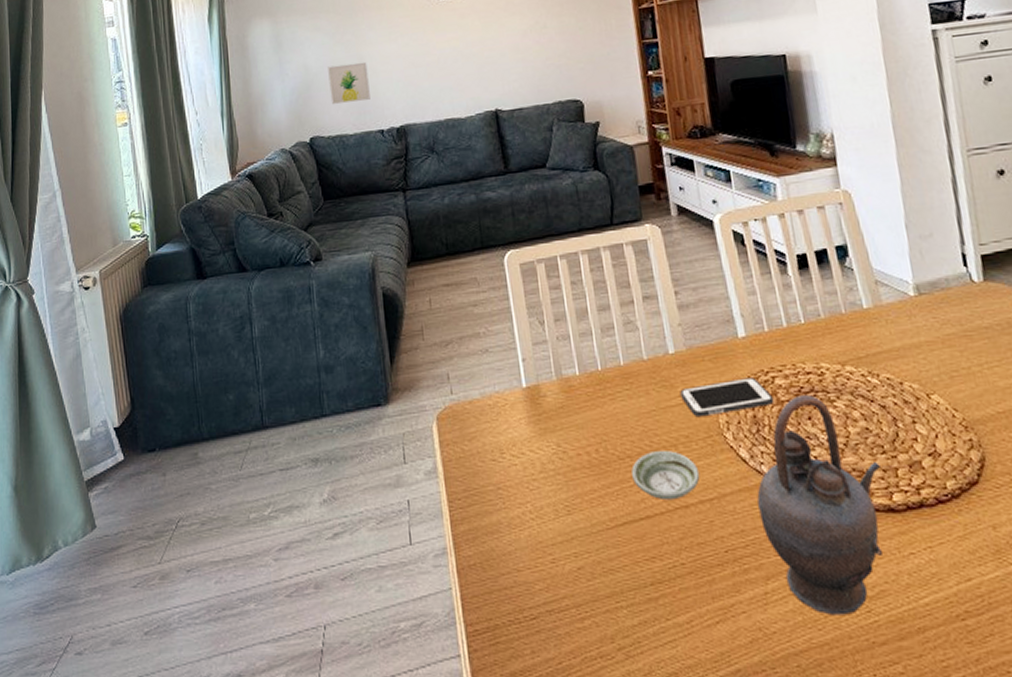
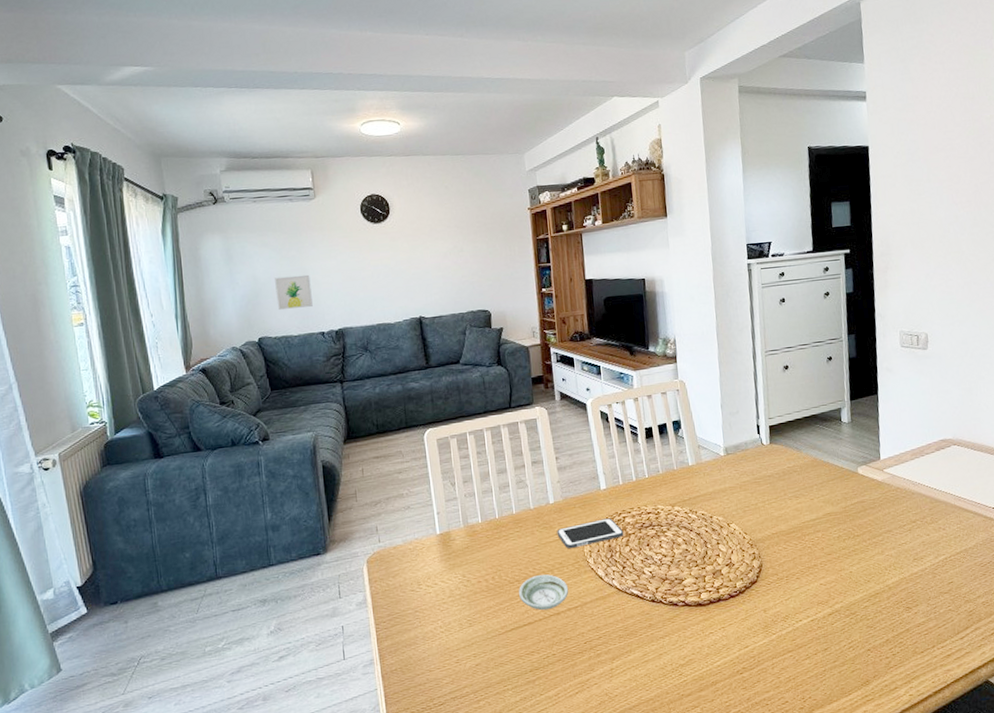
teapot: present [757,395,884,616] -> none [609,528,694,680]

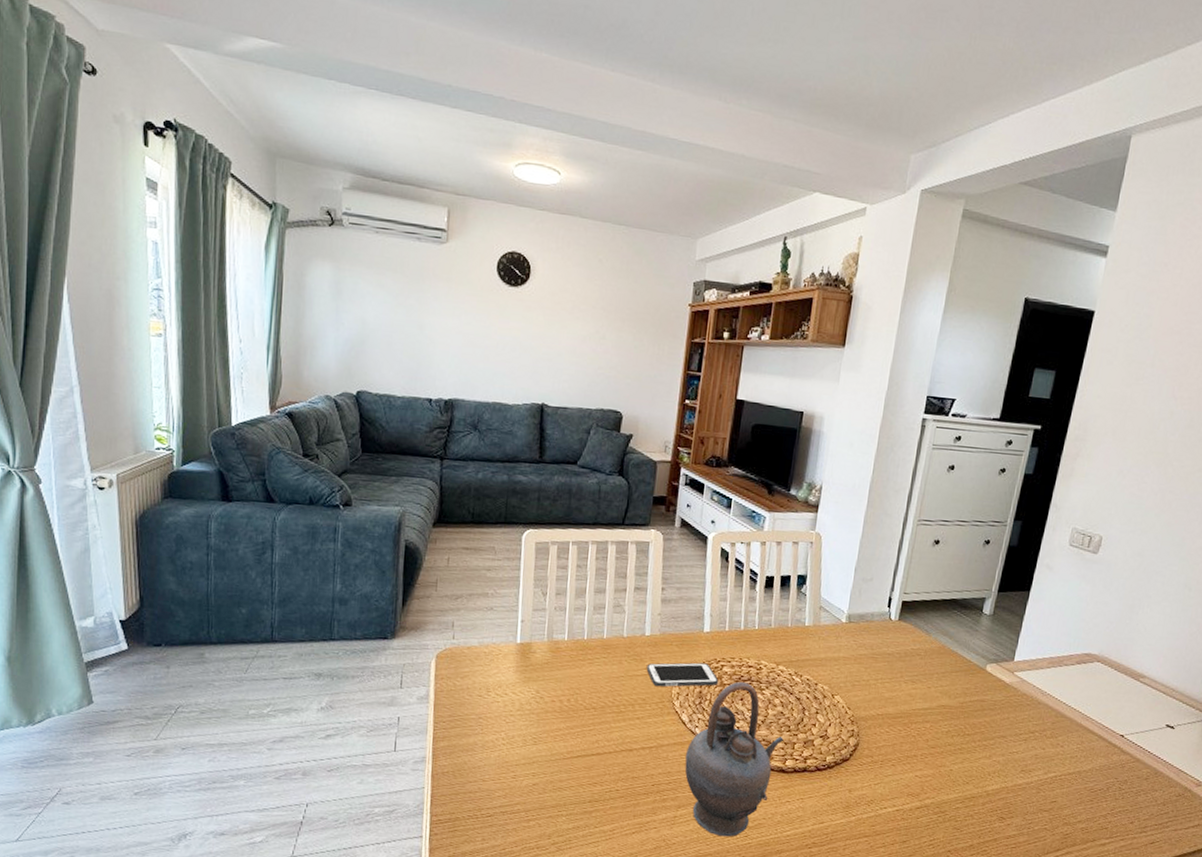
wall art: present [275,274,313,311] -> none [384,326,427,367]
saucer: present [519,574,569,611] -> none [593,706,647,744]
teapot: none [609,528,694,680] -> present [685,682,784,837]

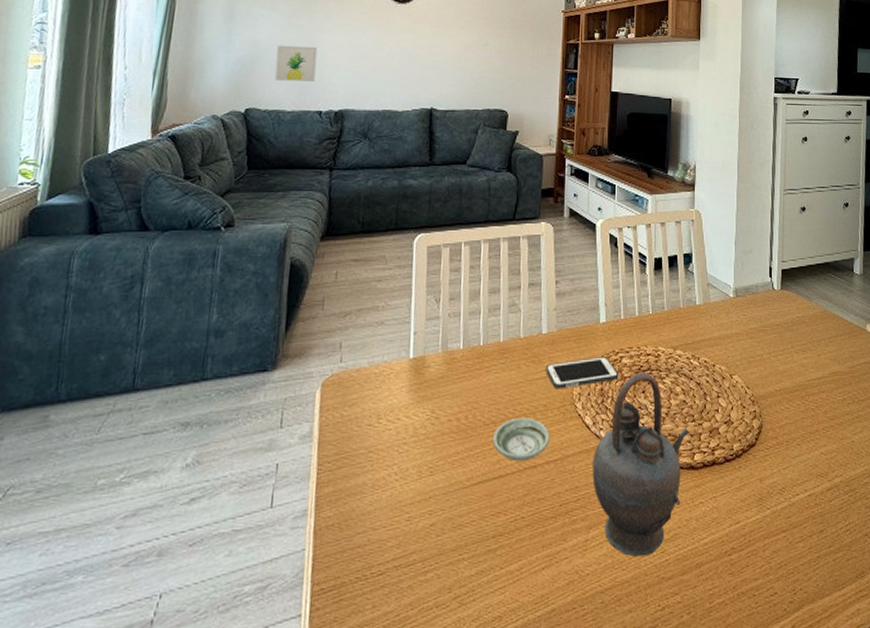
wall art: none [384,326,427,367] -> present [274,45,318,82]
saucer: none [593,706,647,744] -> present [493,417,550,462]

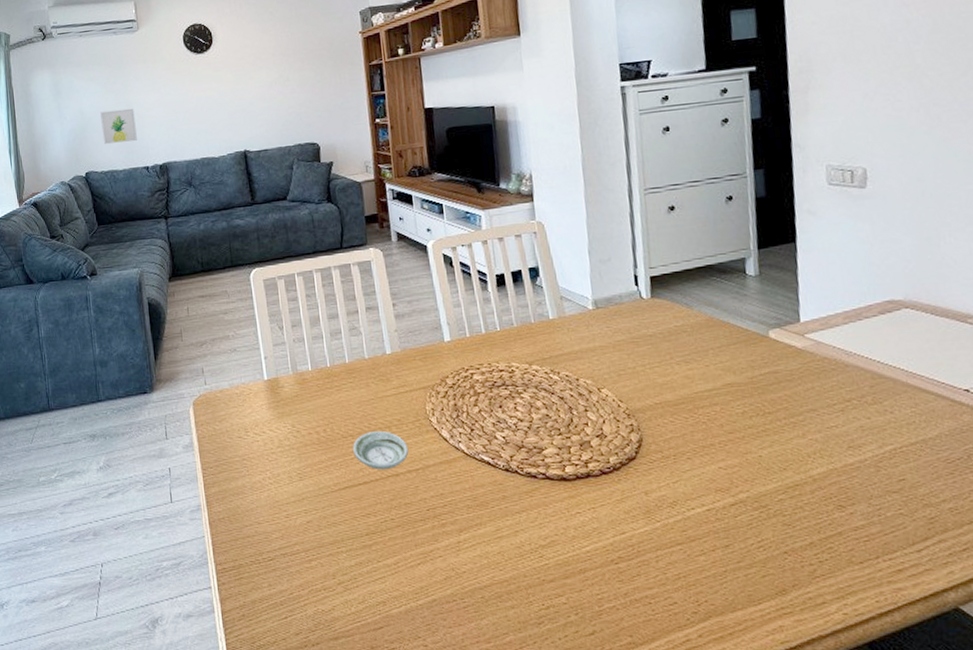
cell phone: present [546,357,619,389] -> none [394,374,472,405]
teapot: present [592,373,689,557] -> none [455,388,556,559]

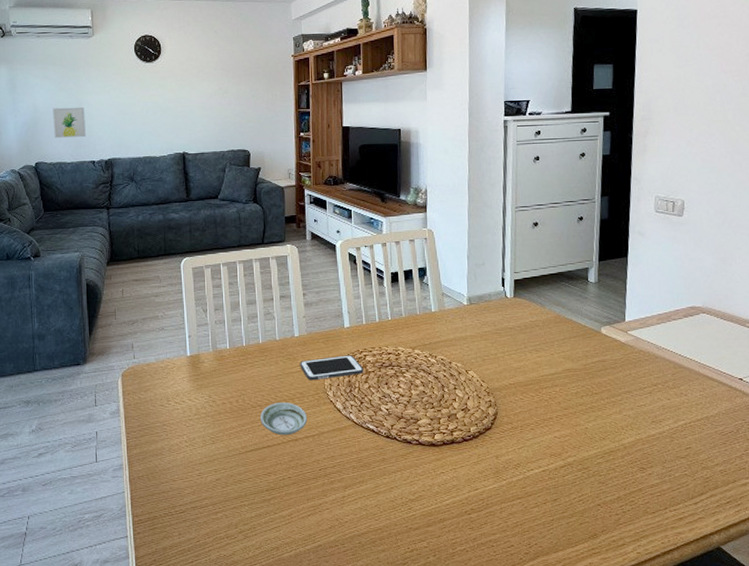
cell phone: none [394,374,472,405] -> present [300,355,364,381]

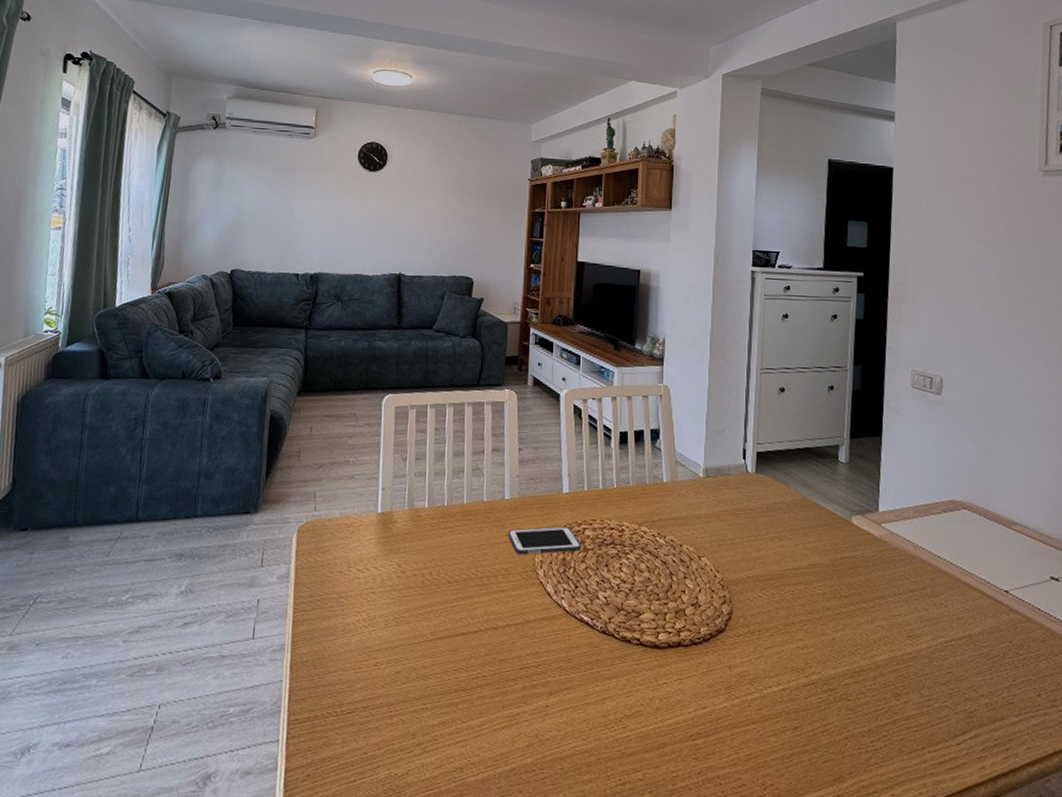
wall art: present [53,107,86,139] -> none [256,210,295,246]
saucer: present [260,401,308,436] -> none [456,578,512,622]

